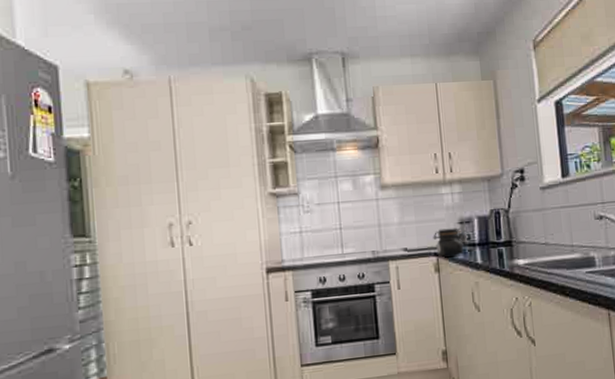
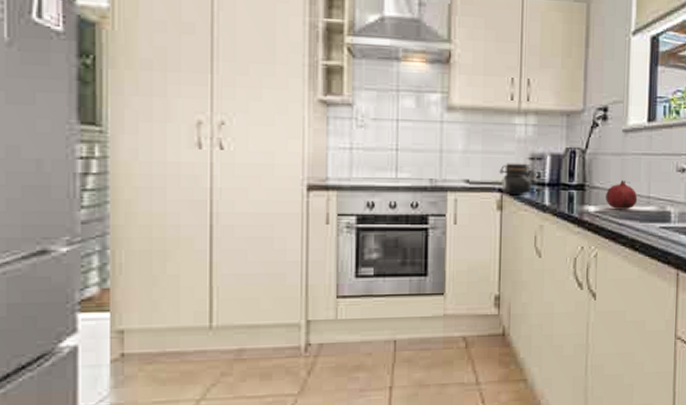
fruit: none [532,233,562,261] -> present [606,180,638,210]

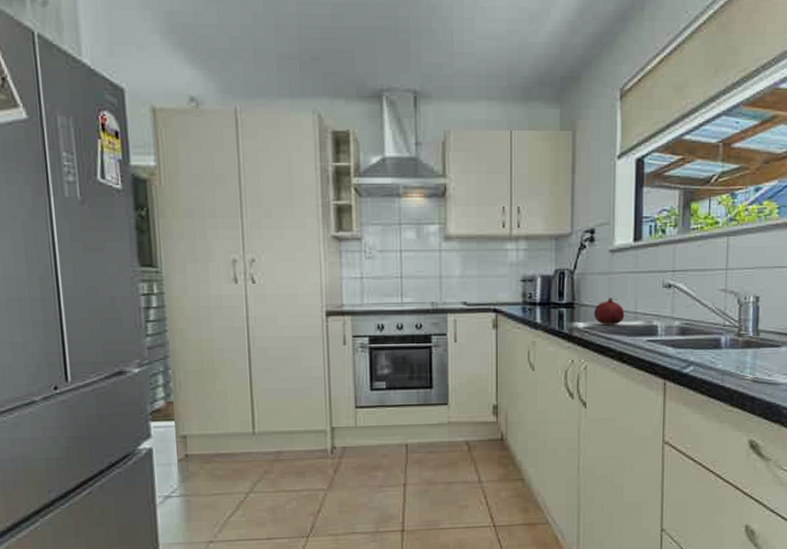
jar: present [499,163,533,195] -> none [494,285,525,315]

